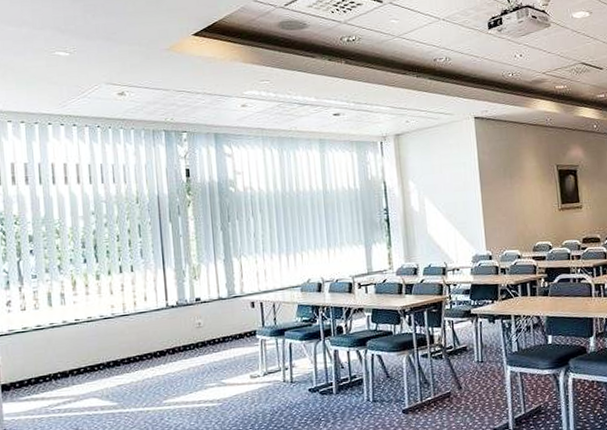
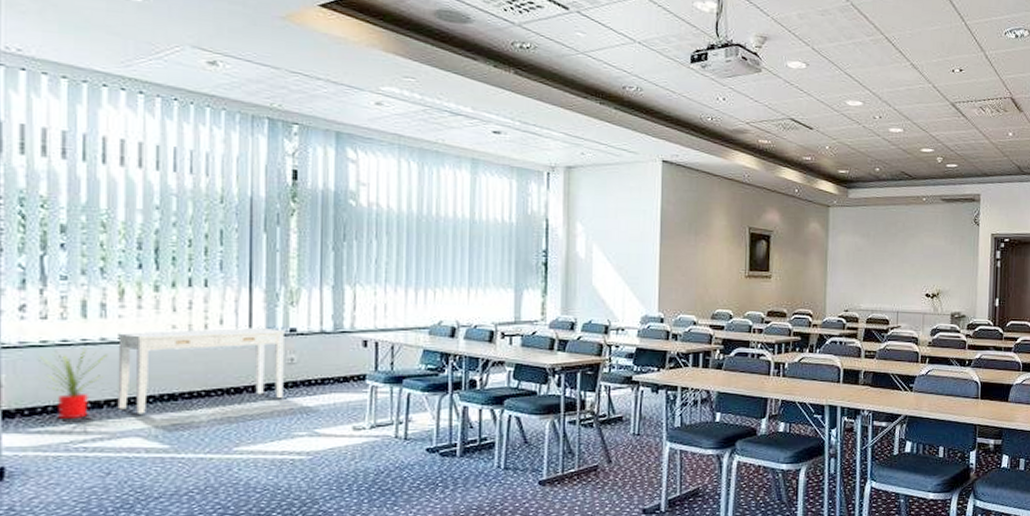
house plant: none [22,329,69,388] -> present [39,347,108,420]
desk: none [74,299,196,380] -> present [117,328,286,414]

